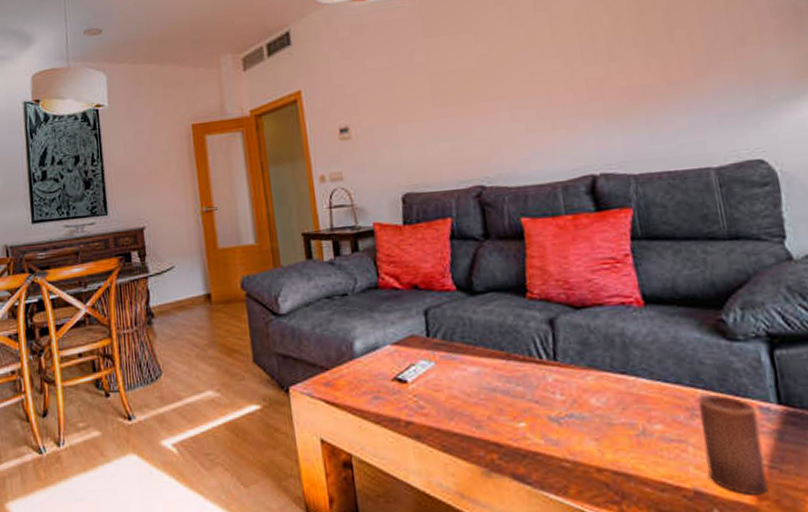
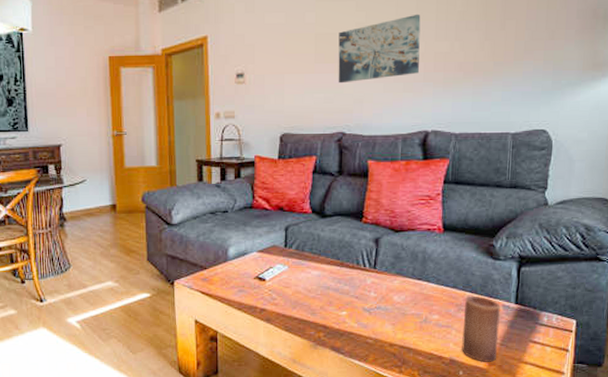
wall art: none [458,37,569,128] -> present [338,14,421,84]

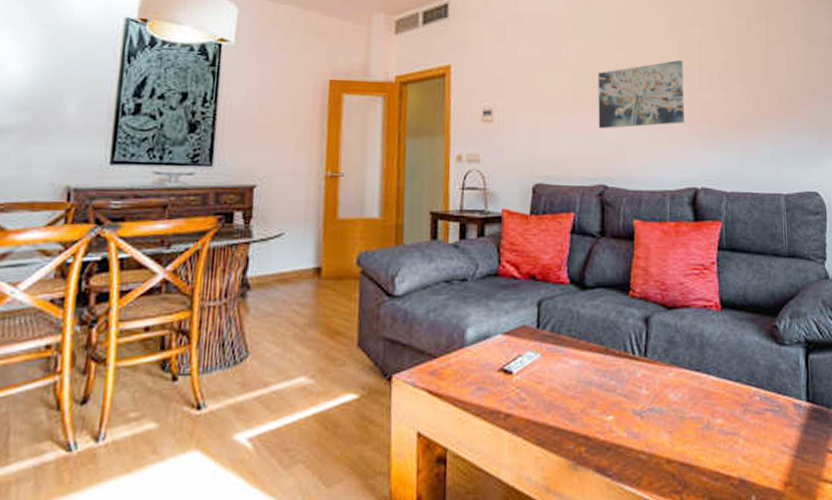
candle: present [462,296,500,362] -> none [750,391,793,482]

